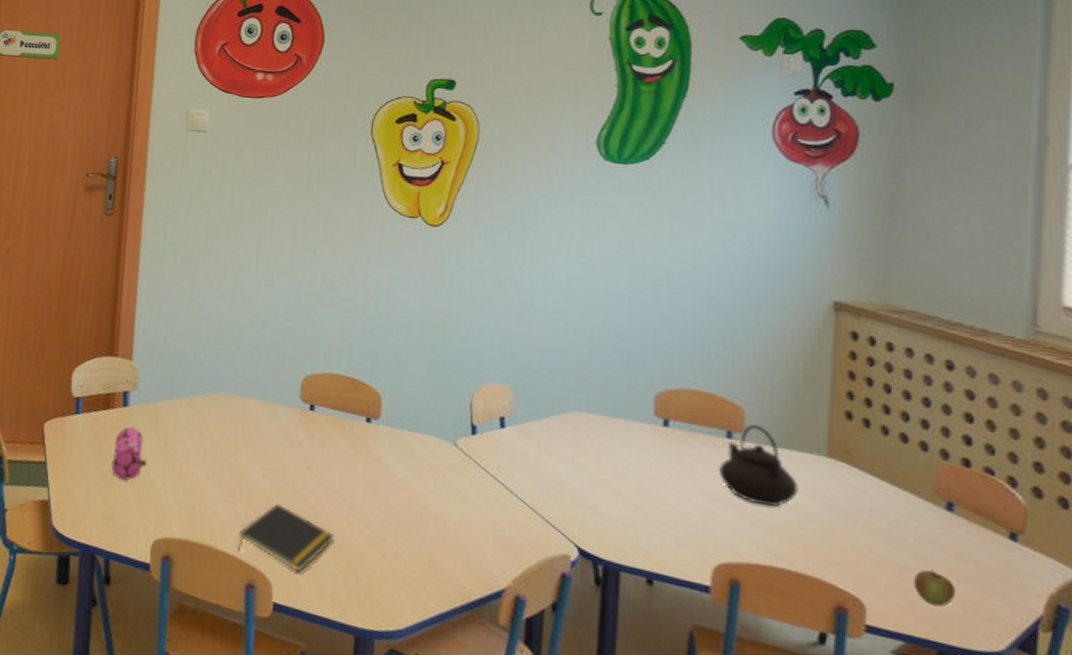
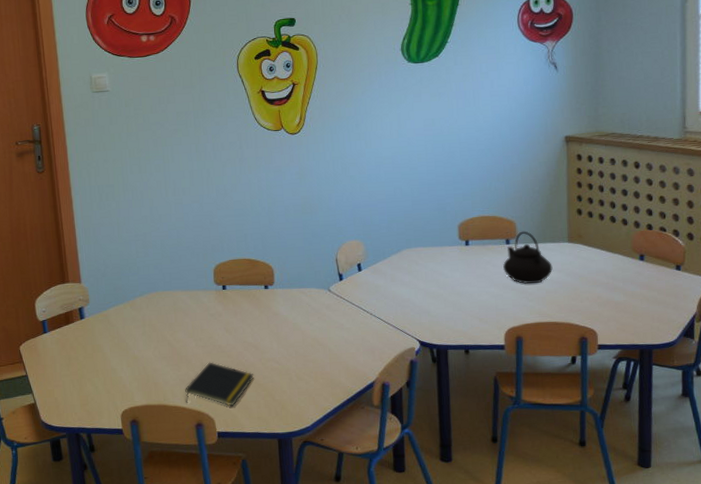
pencil case: present [111,426,146,481] -> none [79,332,106,374]
apple: present [914,569,955,607] -> none [624,300,648,323]

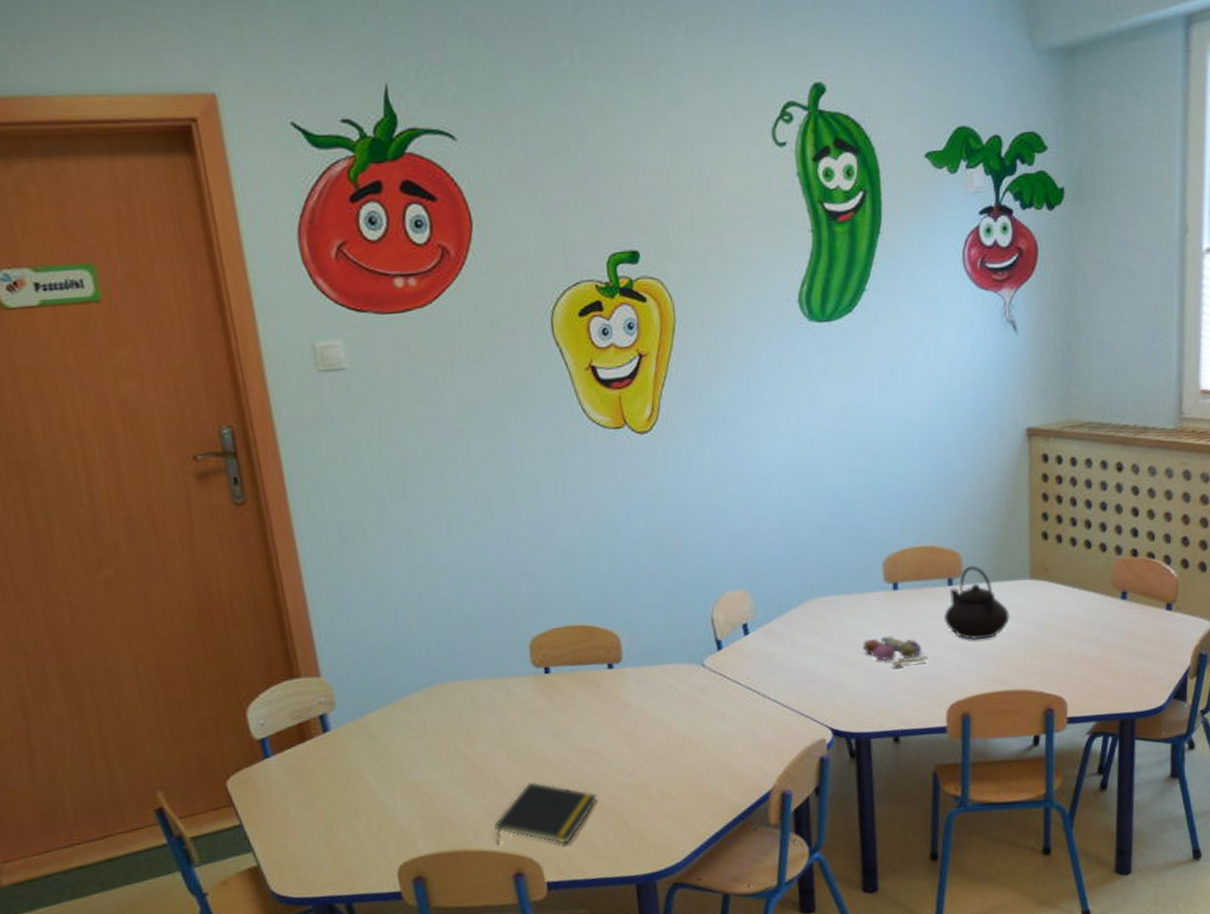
toy food set: none [443,277,491,299] -> present [862,635,929,667]

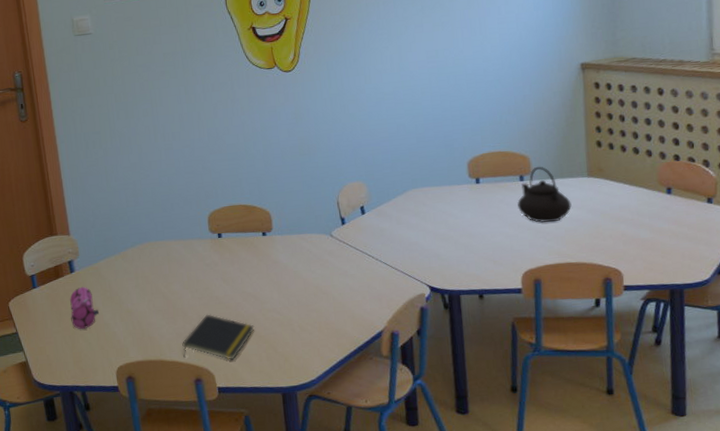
pencil case: none [323,751,369,815] -> present [70,286,99,330]
toy food set: present [862,635,929,667] -> none [453,218,506,241]

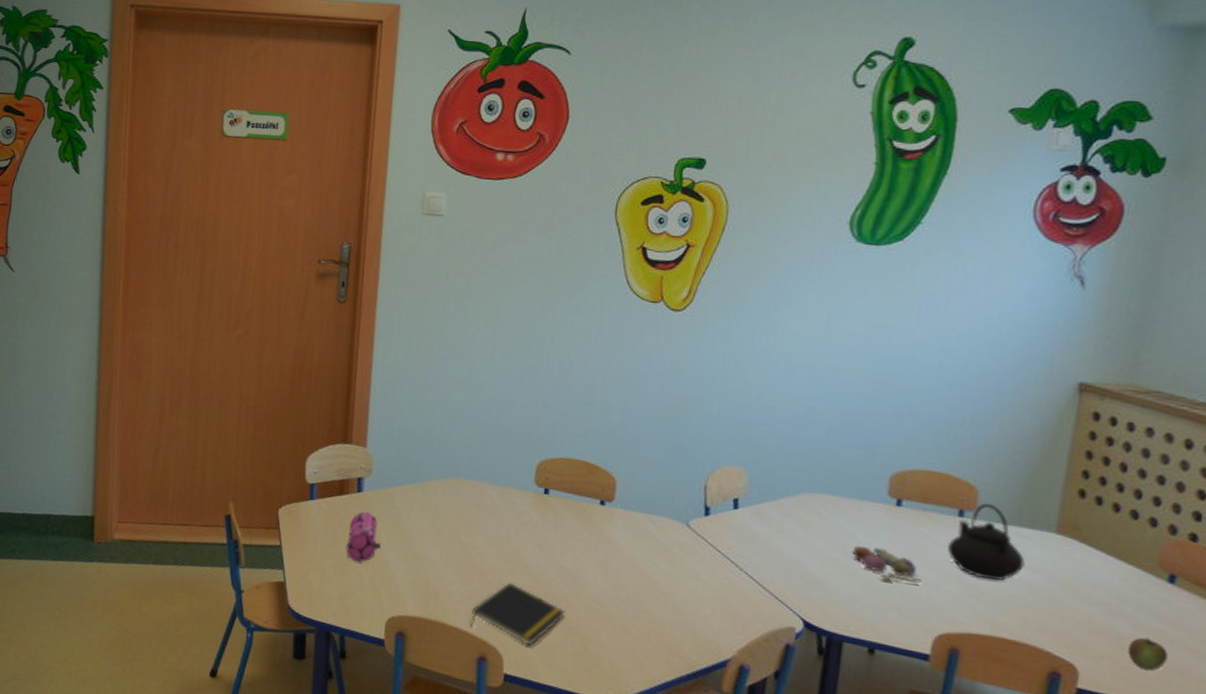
toy food set: none [453,218,506,241] -> present [852,546,923,583]
apple: none [651,237,678,261] -> present [1128,637,1168,671]

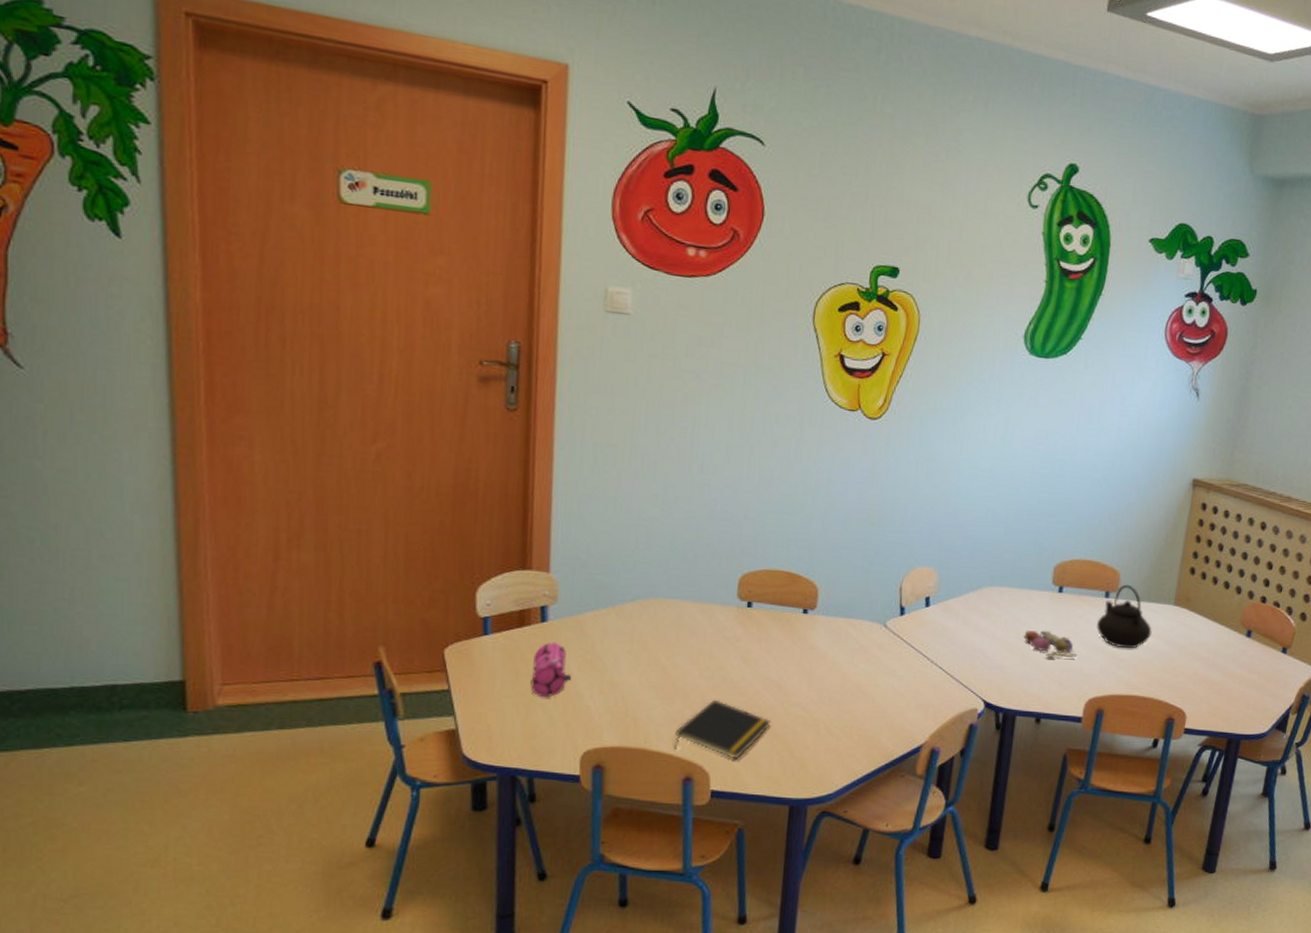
apple: present [1128,637,1168,671] -> none [1219,682,1245,707]

